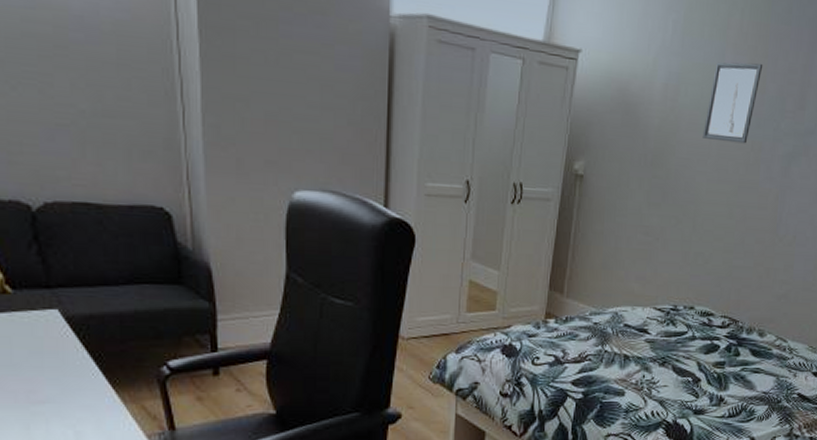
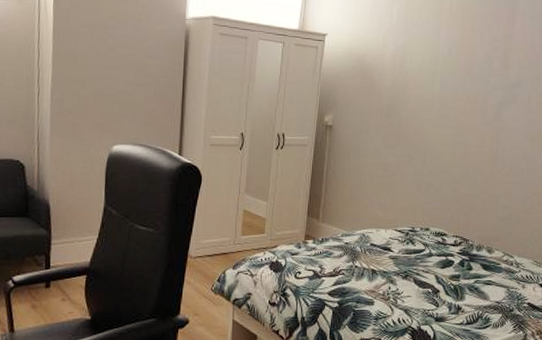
wall art: present [702,62,763,144] -> none [426,36,472,97]

